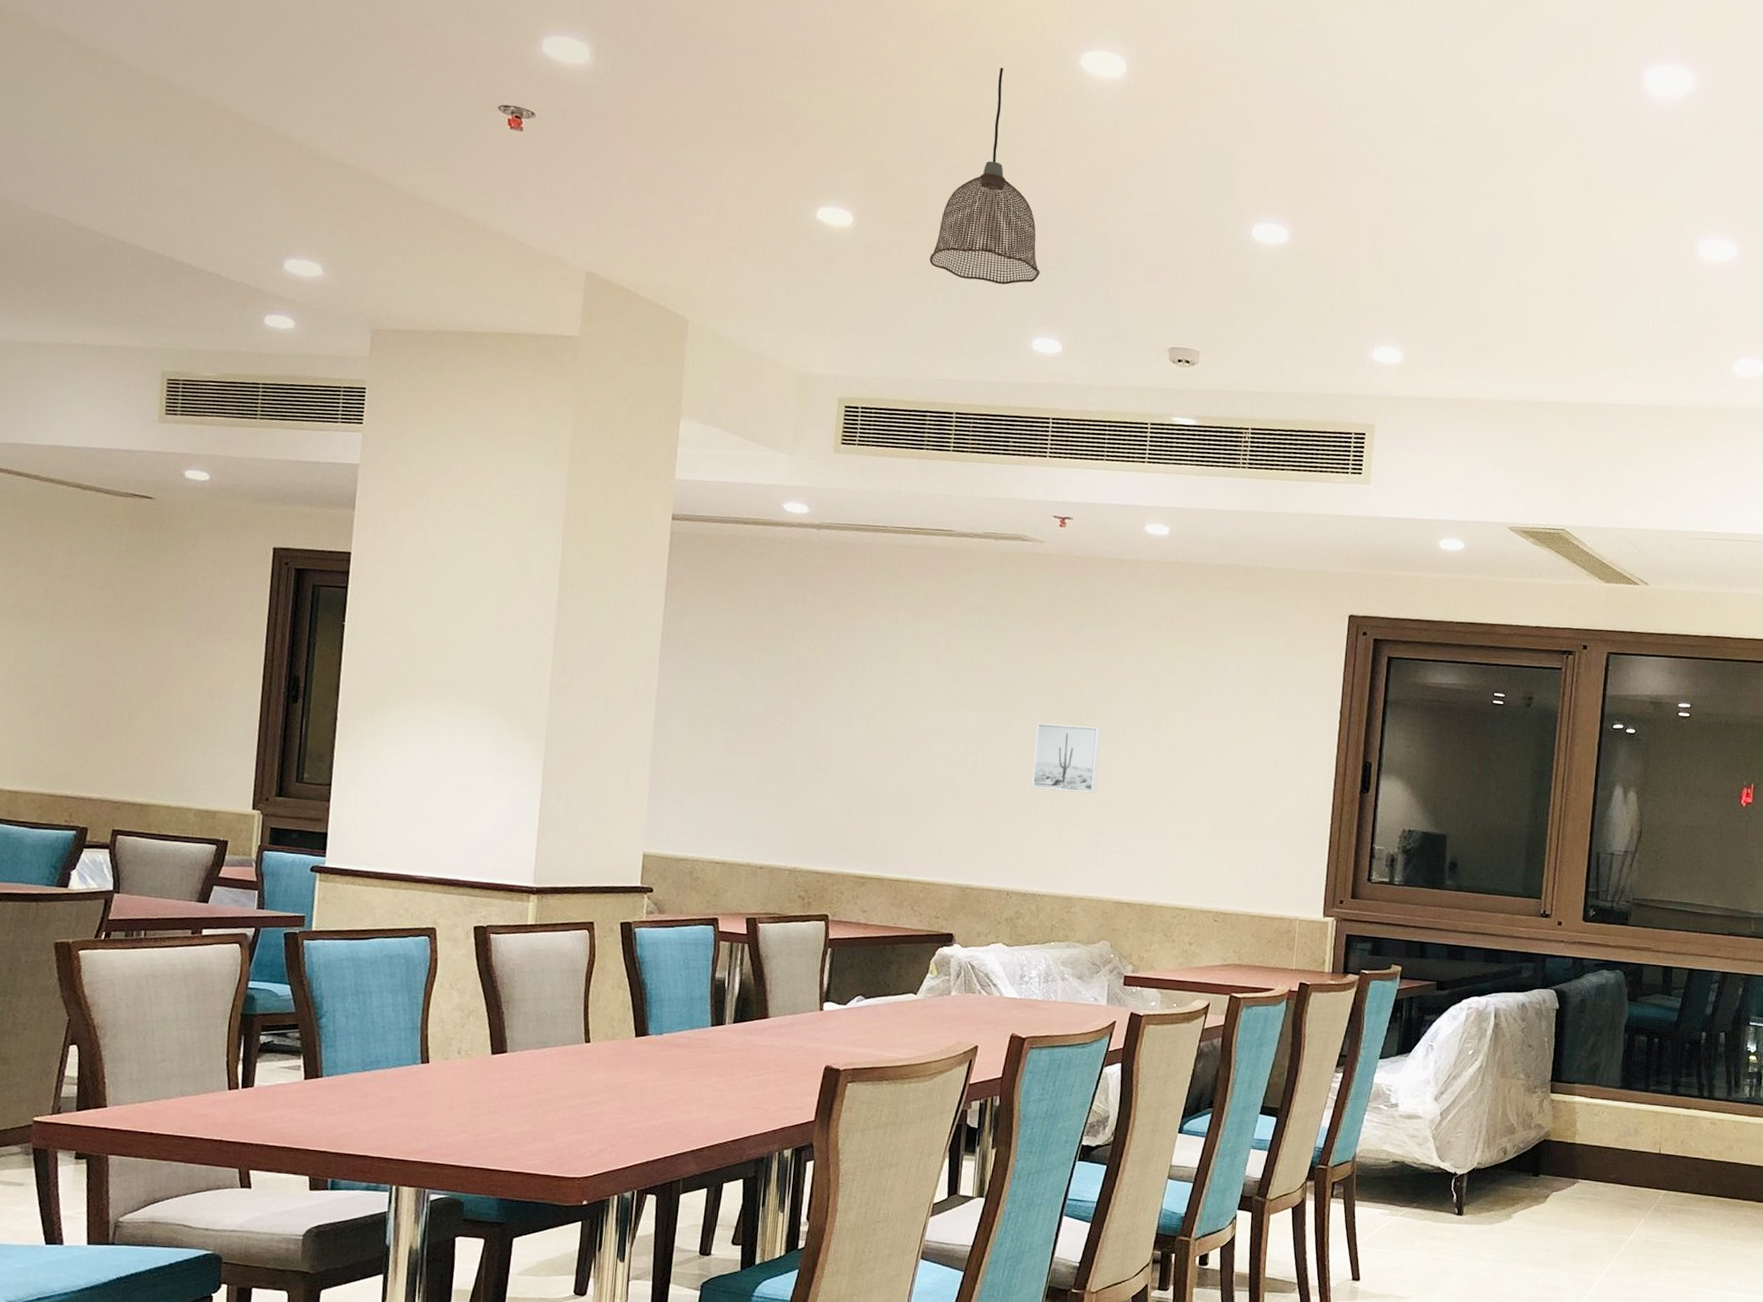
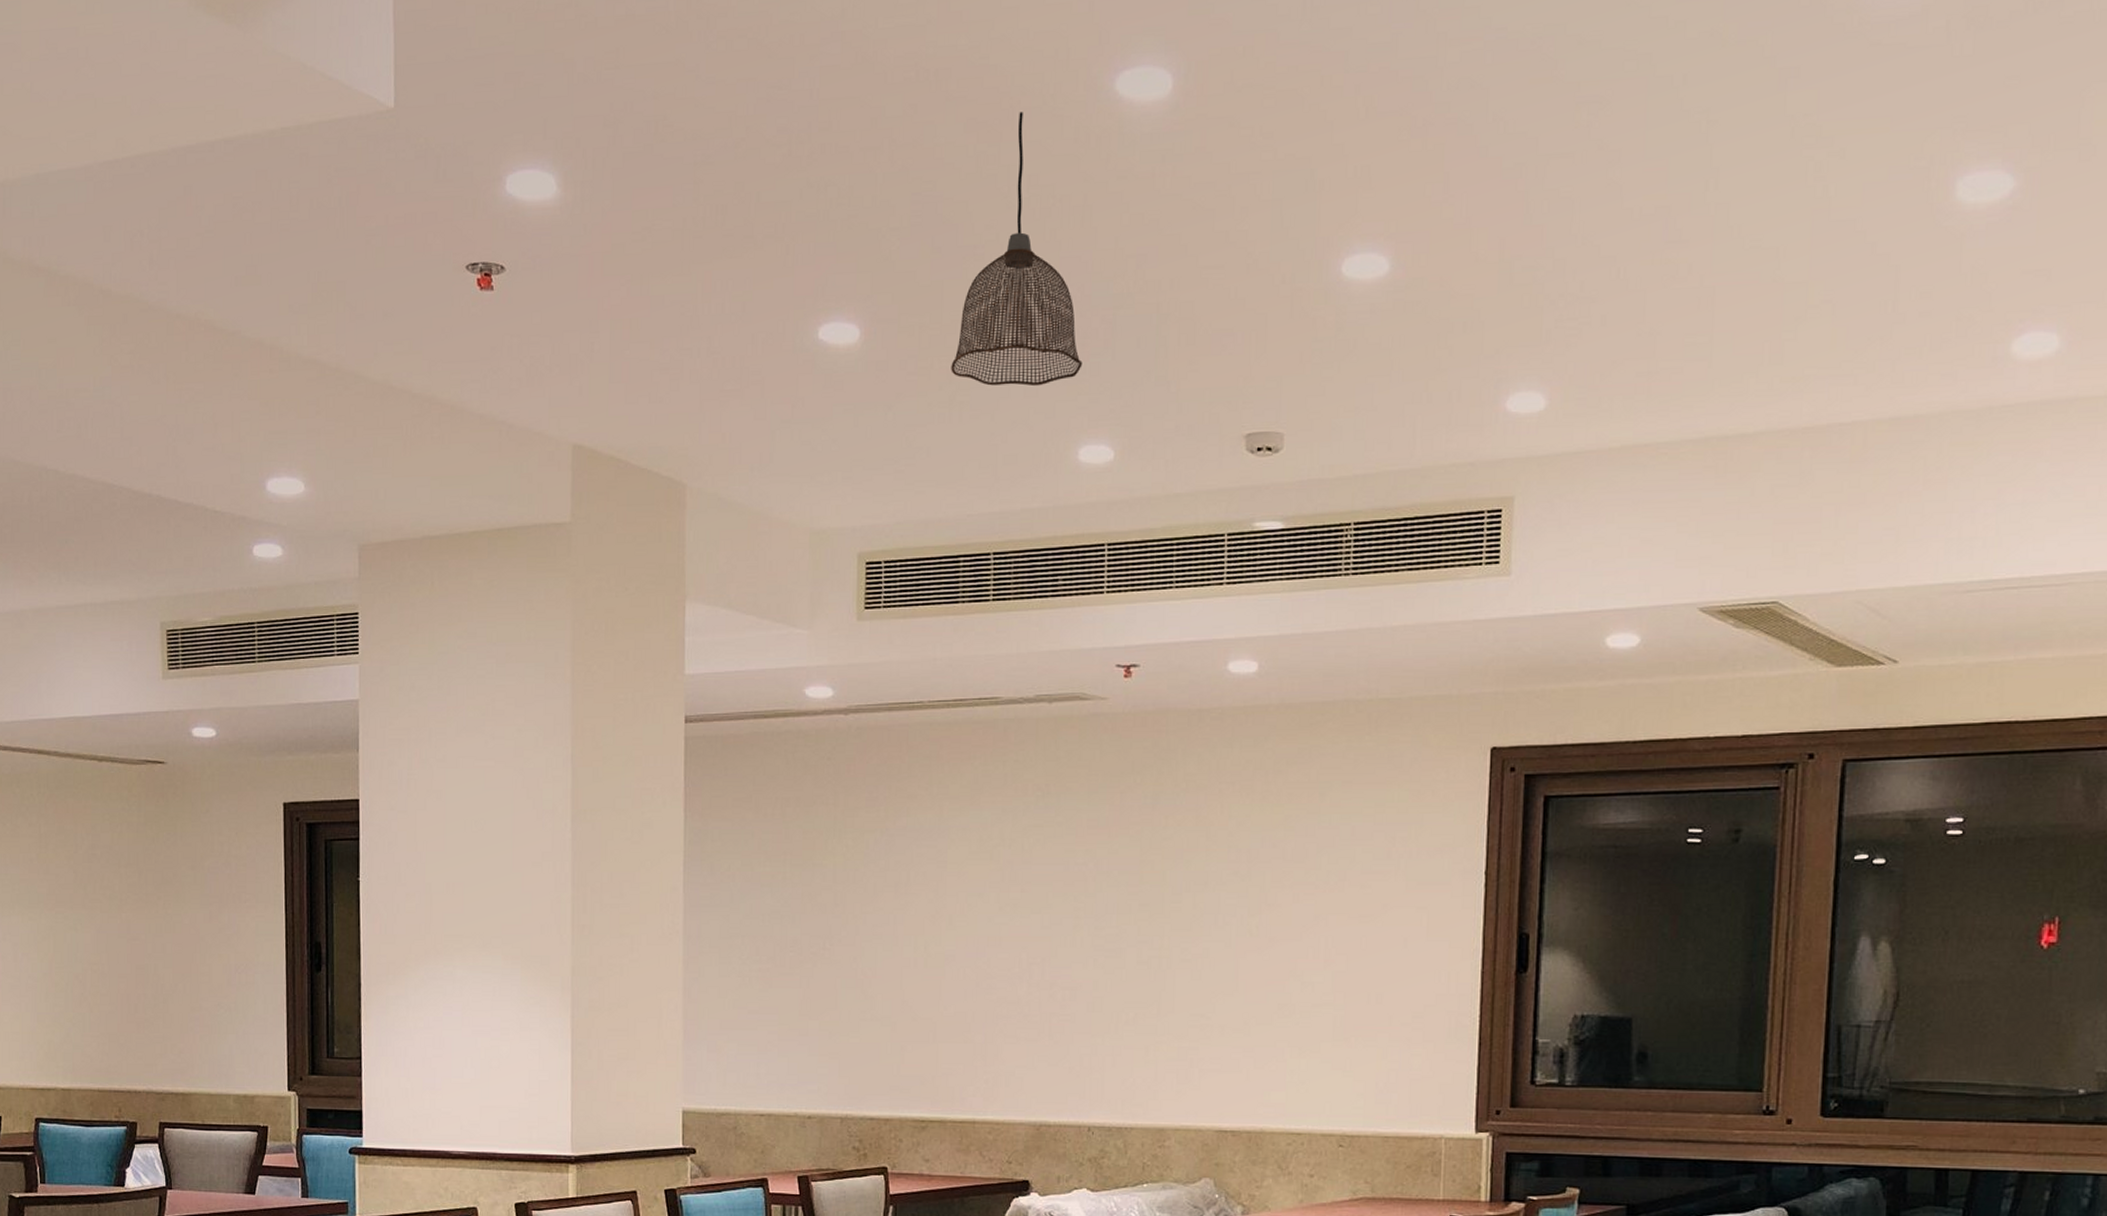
wall art: present [1032,722,1102,794] -> none [1110,919,1189,1001]

